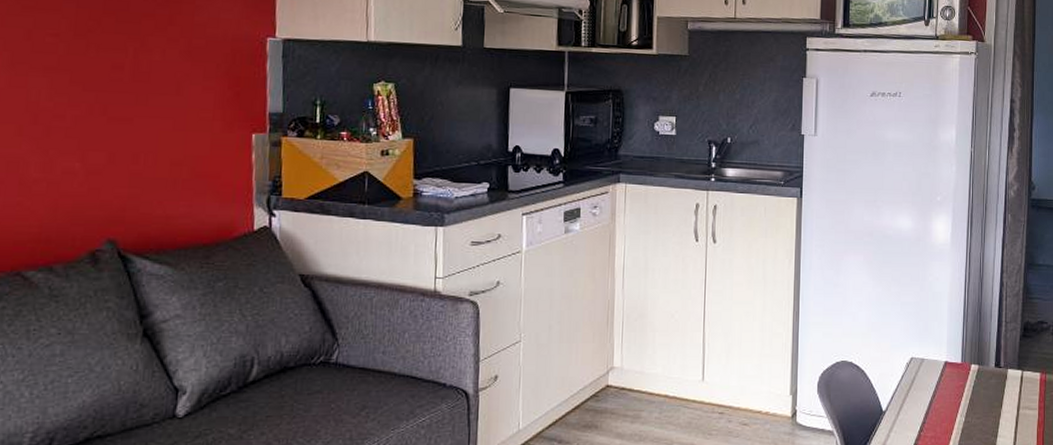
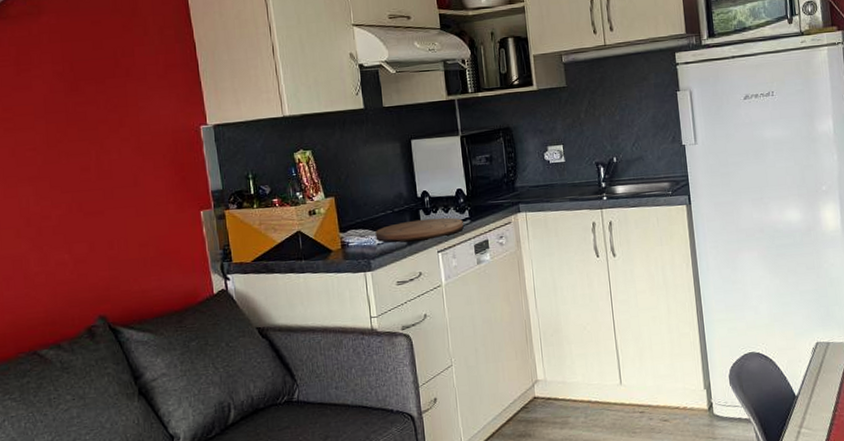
cutting board: none [454,176,556,200] -> present [375,217,464,244]

